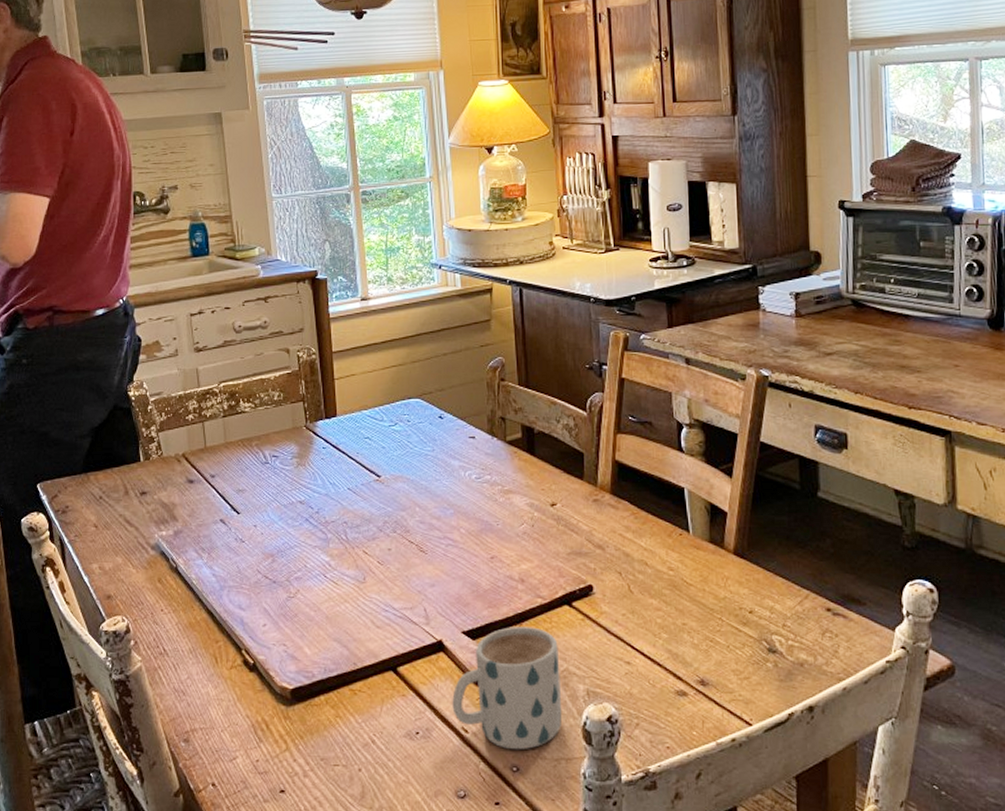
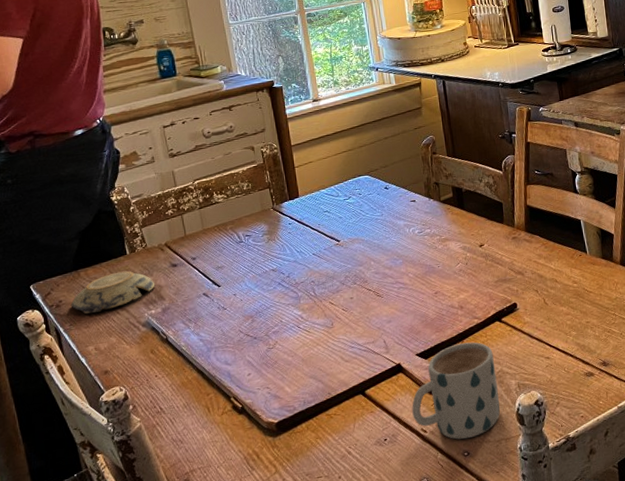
decorative bowl: none [77,481,169,525] -> present [70,271,155,314]

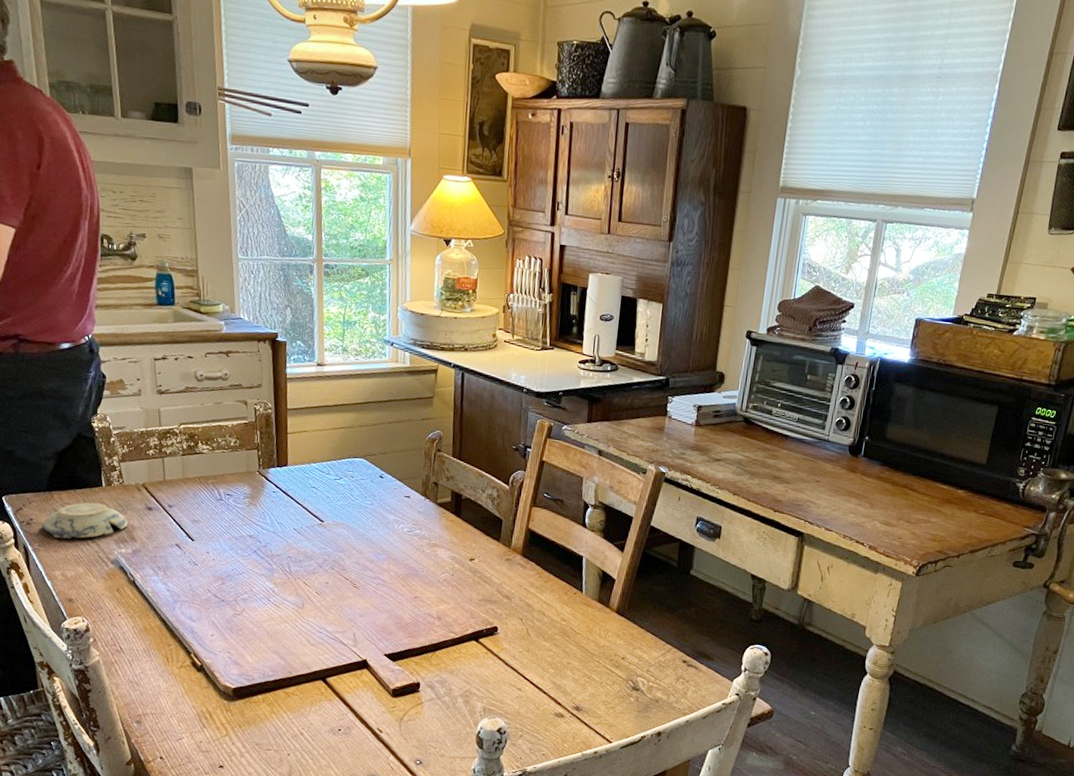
mug: present [412,342,500,440] -> none [370,654,464,749]

